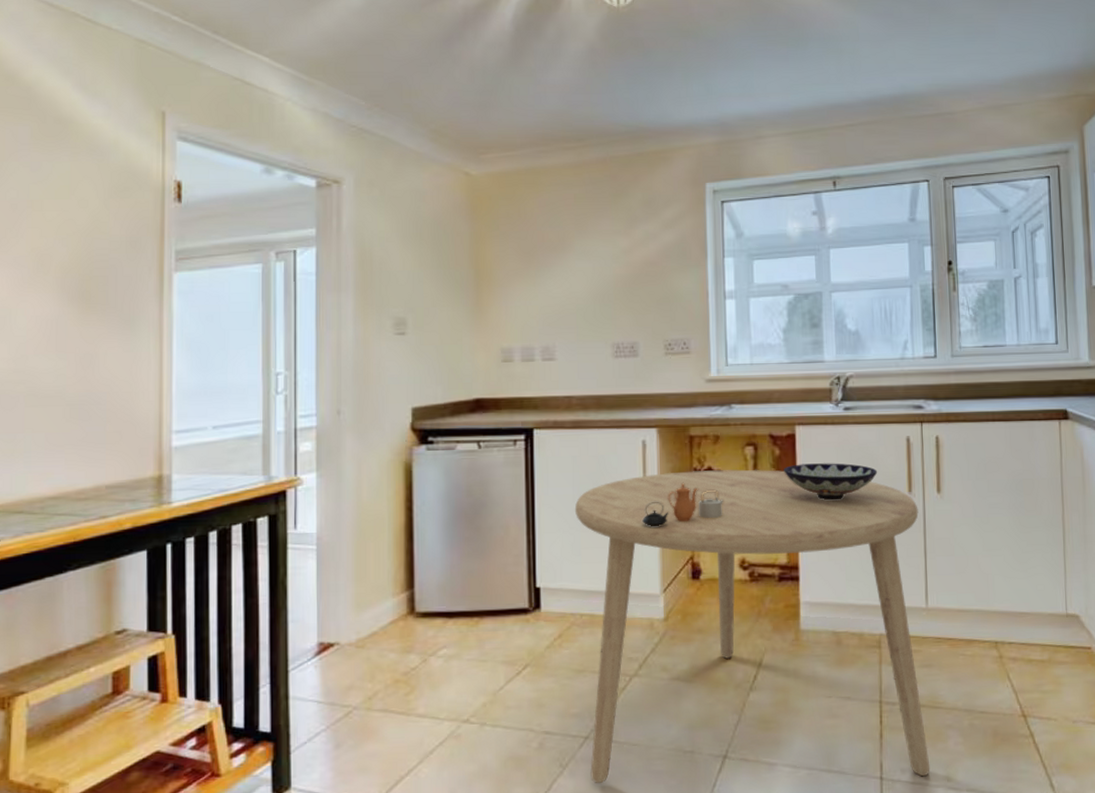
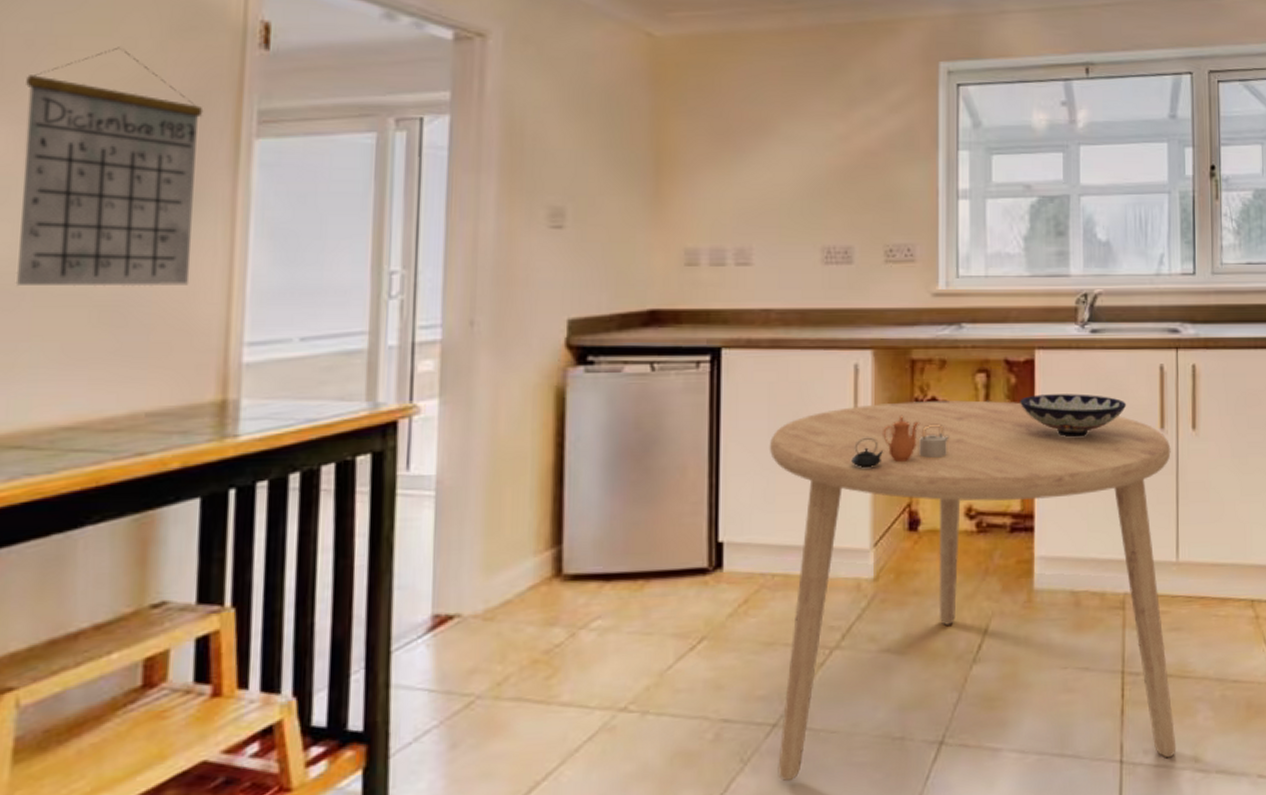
calendar: none [12,206,137,391] -> present [15,47,204,287]

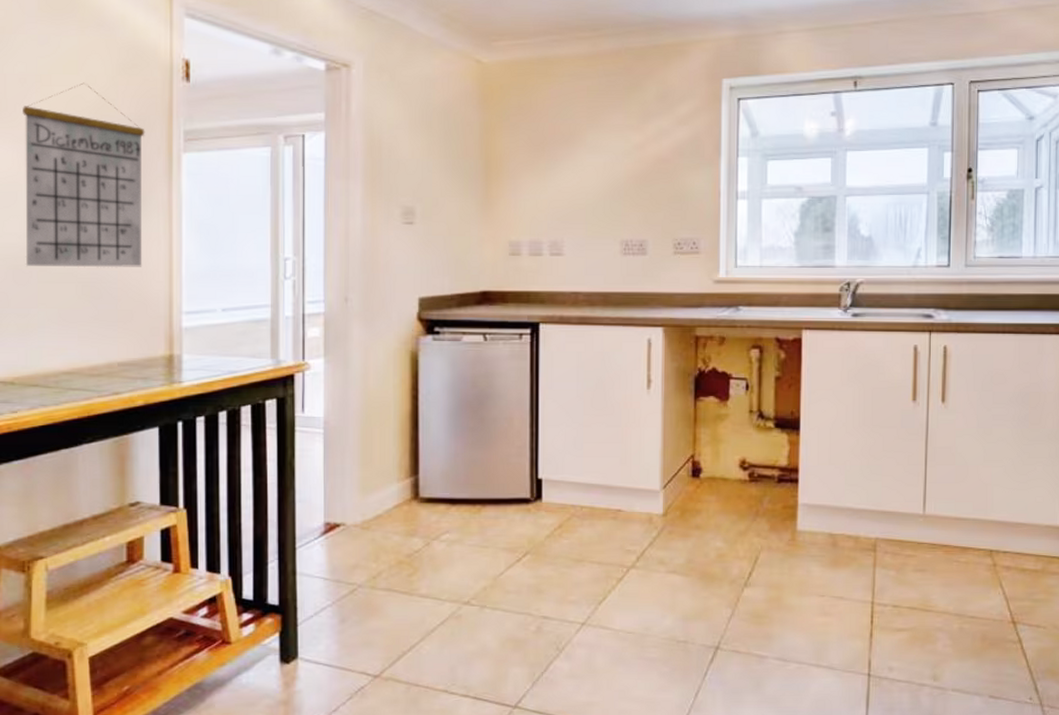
dining table: present [769,400,1176,782] -> none [578,371,922,675]
teapot: present [850,416,950,467] -> none [644,383,727,424]
bowl: present [1020,394,1127,438] -> none [788,368,883,406]

